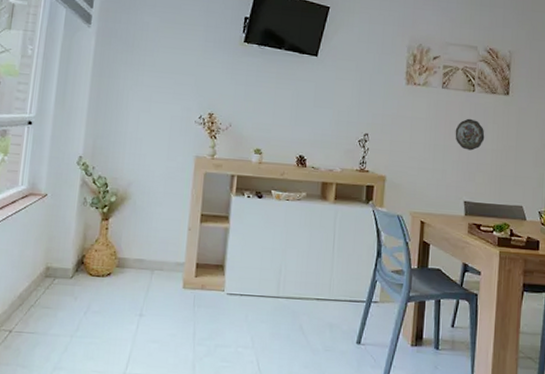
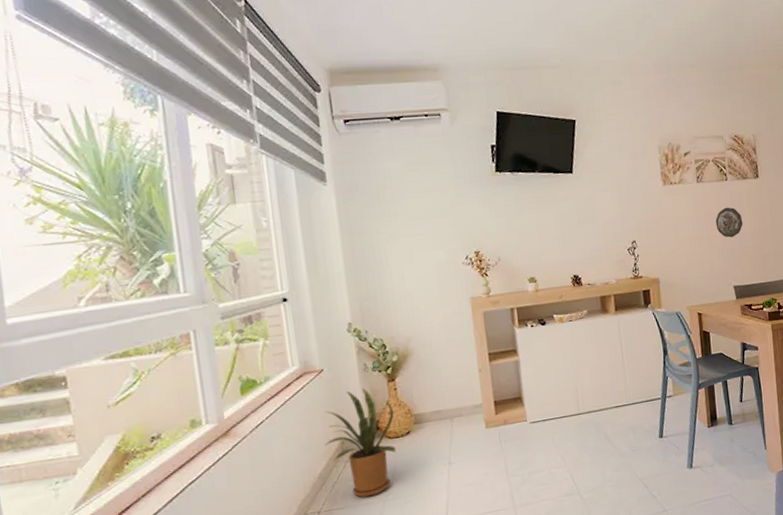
house plant: none [31,219,100,329] -> present [324,388,397,498]

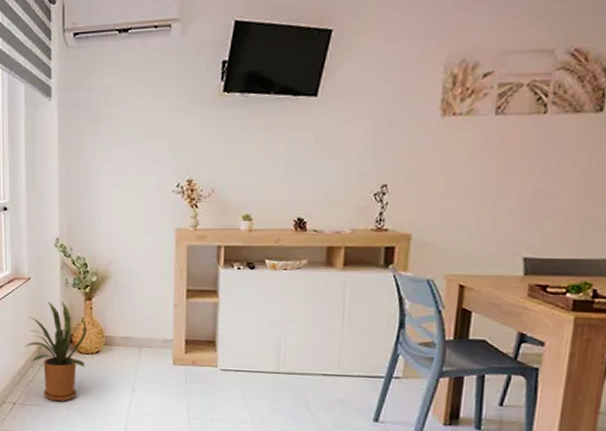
decorative plate: present [715,207,743,238] -> none [513,150,560,193]

